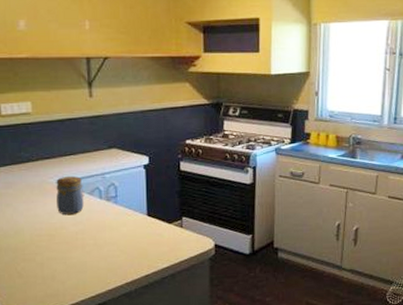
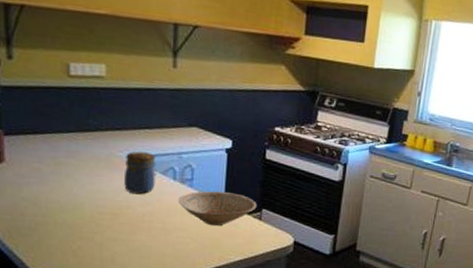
bowl: none [106,204,177,238] -> present [178,190,257,227]

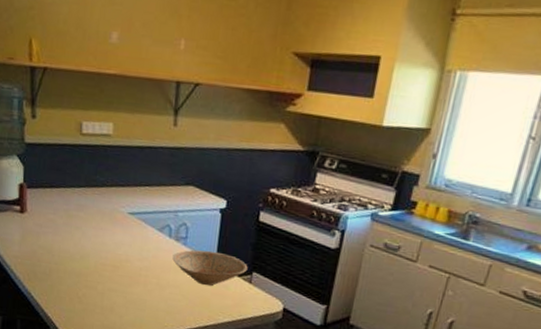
jar: present [124,151,157,194] -> none [124,208,155,249]

